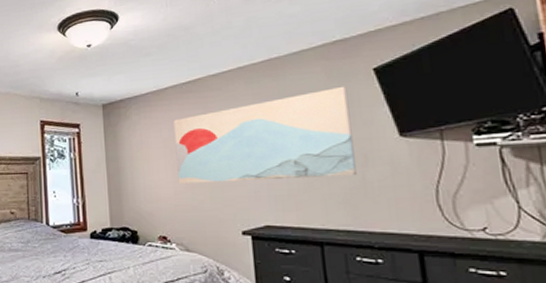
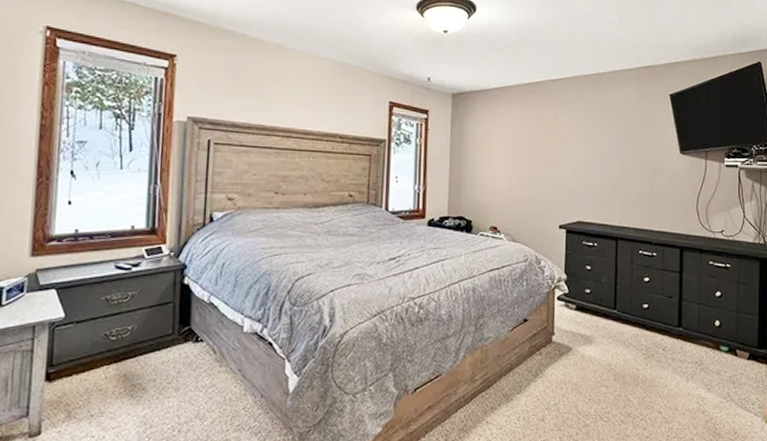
wall art: present [173,86,357,184] -> none [512,106,650,183]

